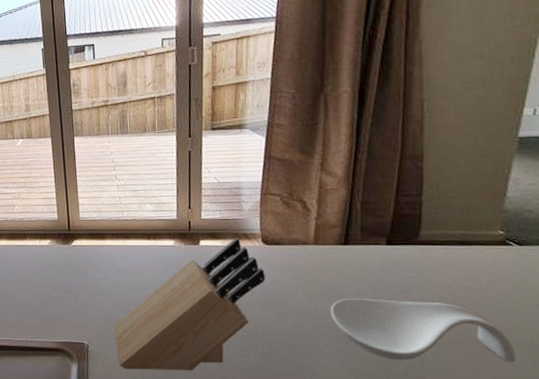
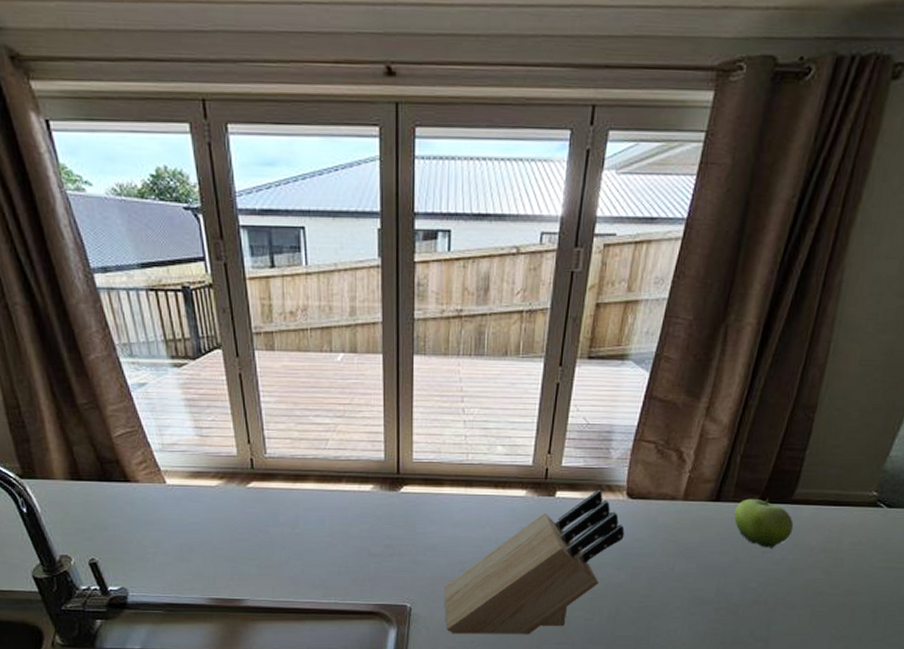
spoon rest: present [330,298,516,363] -> none [687,559,859,624]
fruit: none [365,240,426,287] -> present [734,498,794,548]

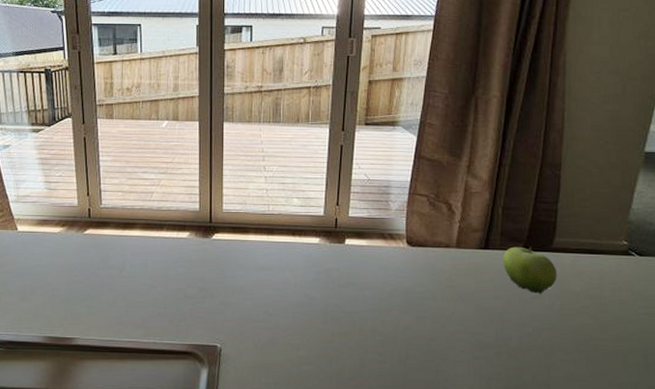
knife block: present [444,489,625,634] -> none [250,237,407,376]

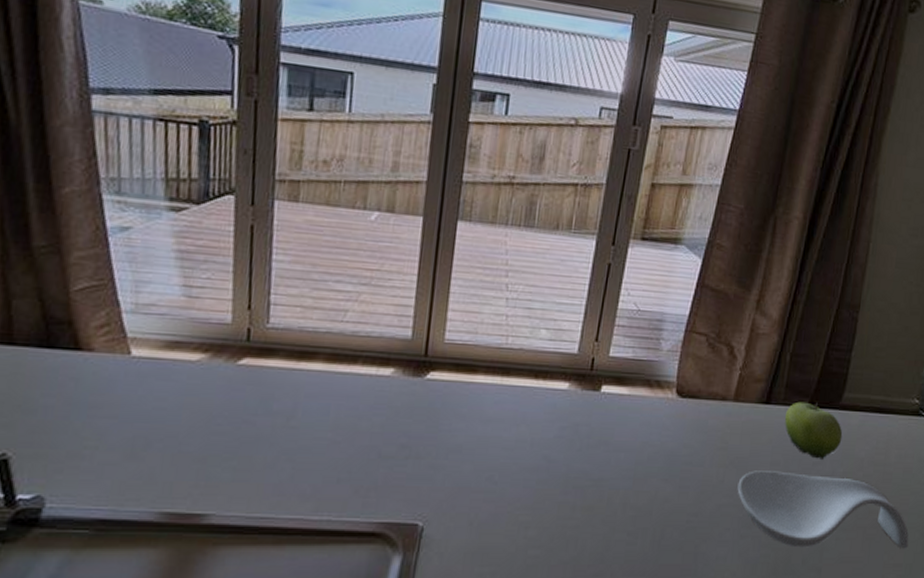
spoon rest: none [467,304,631,370] -> present [737,470,909,549]

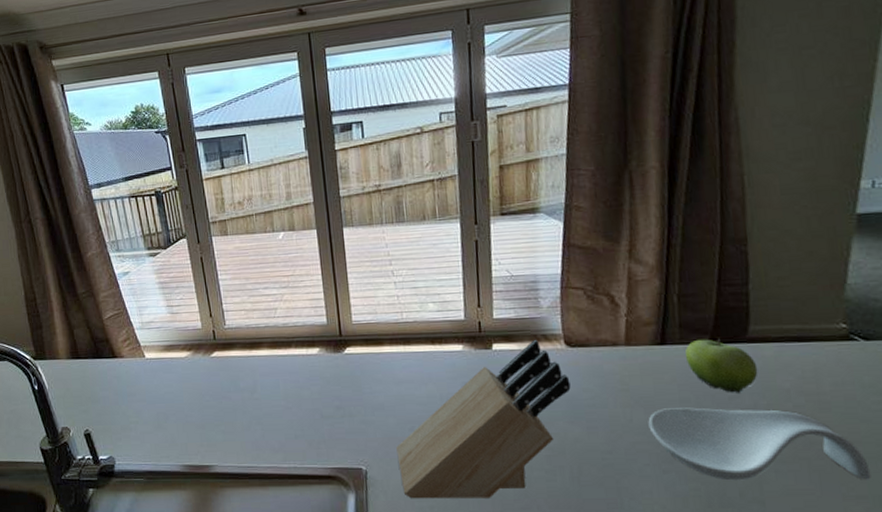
knife block: none [463,384,673,563] -> present [396,339,571,499]

